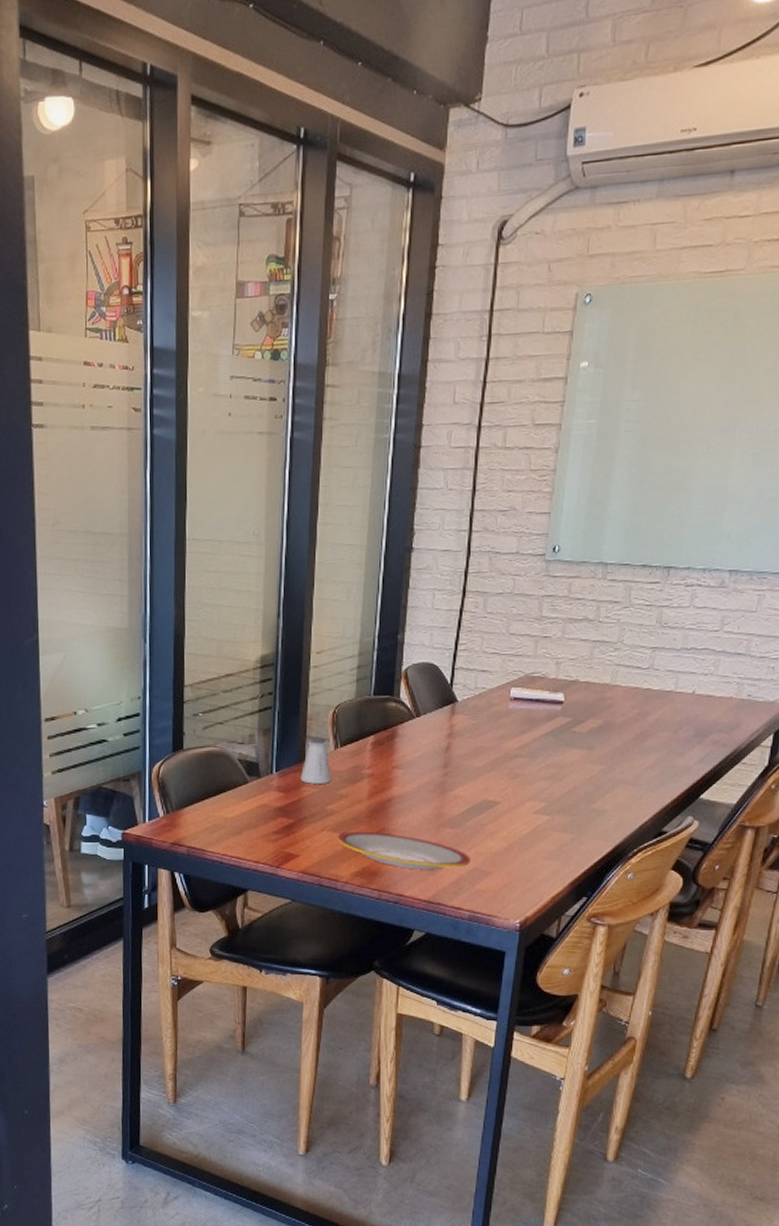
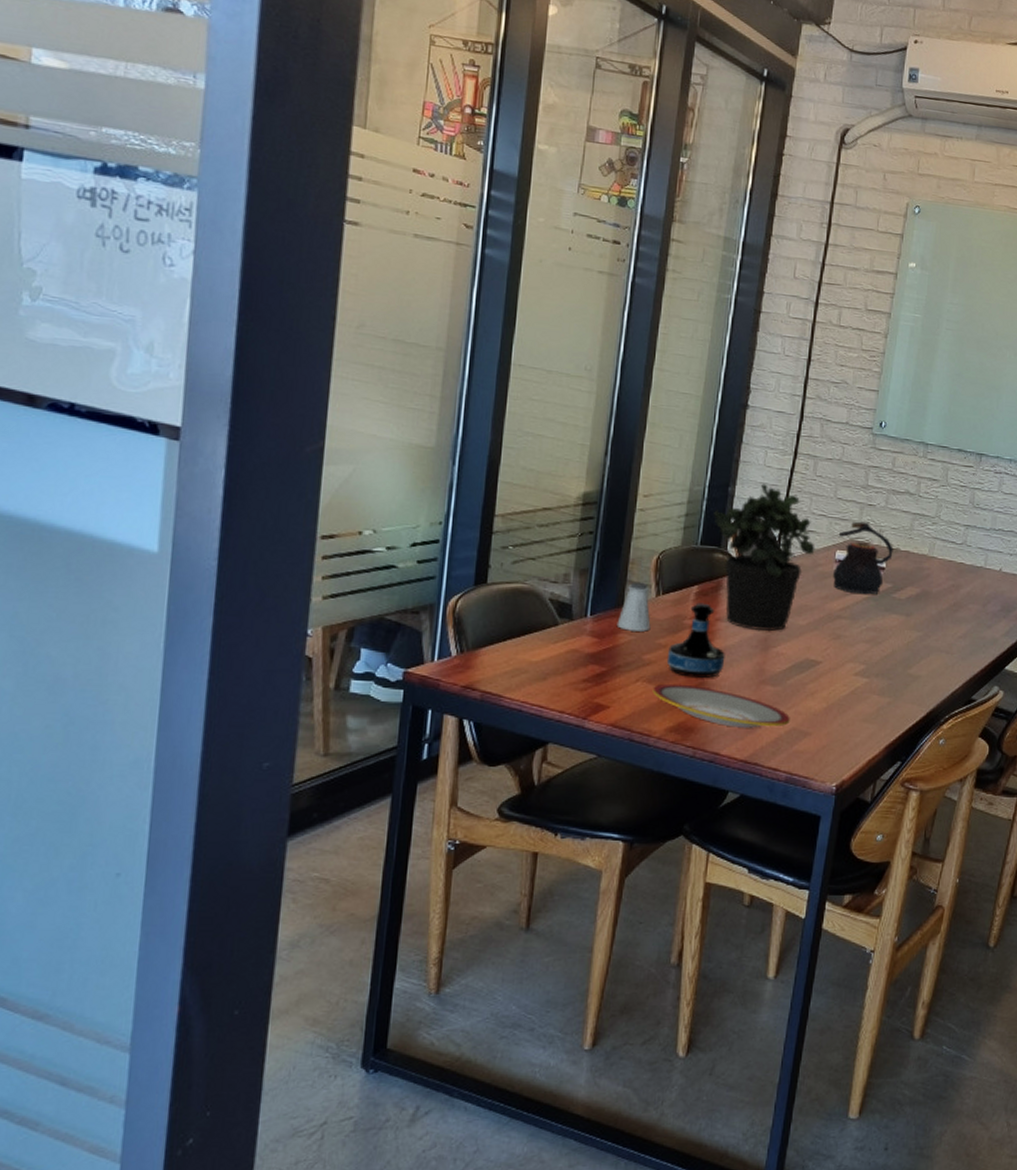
tequila bottle: none [348,752,404,824] -> present [666,602,725,678]
potted plant: none [385,627,489,776] -> present [714,483,815,632]
teapot: none [509,655,572,731] -> present [833,521,894,595]

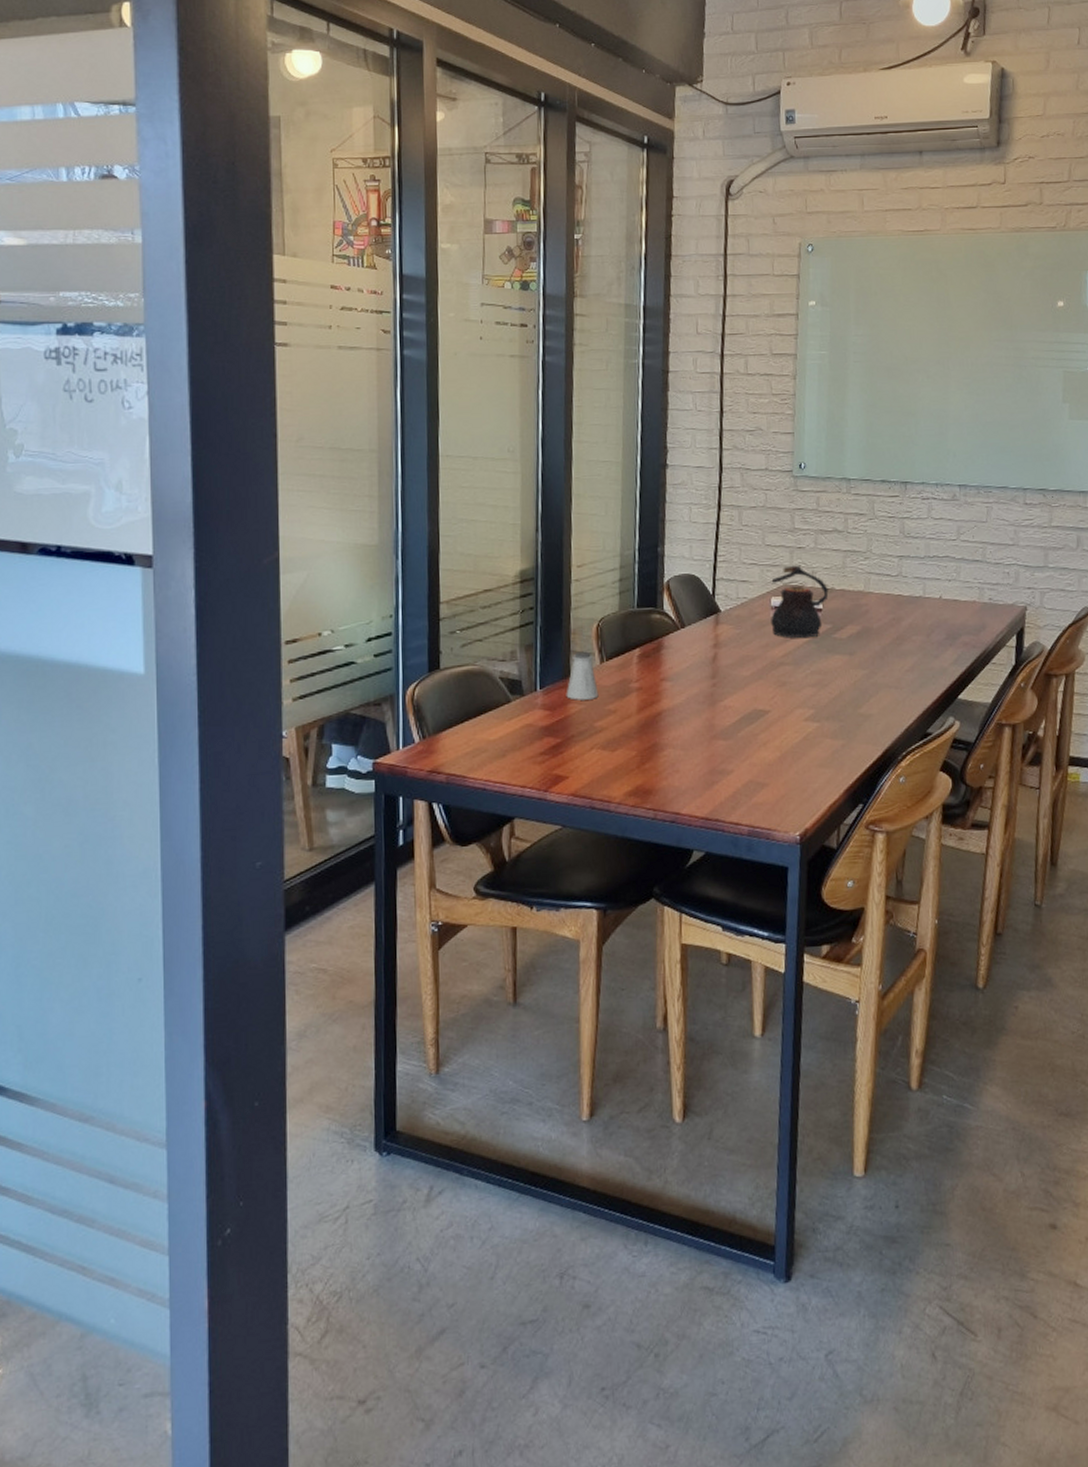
plate: present [652,683,790,728] -> none [607,747,746,786]
tequila bottle: present [666,602,725,678] -> none [617,664,674,740]
potted plant: present [714,483,815,632] -> none [646,540,750,687]

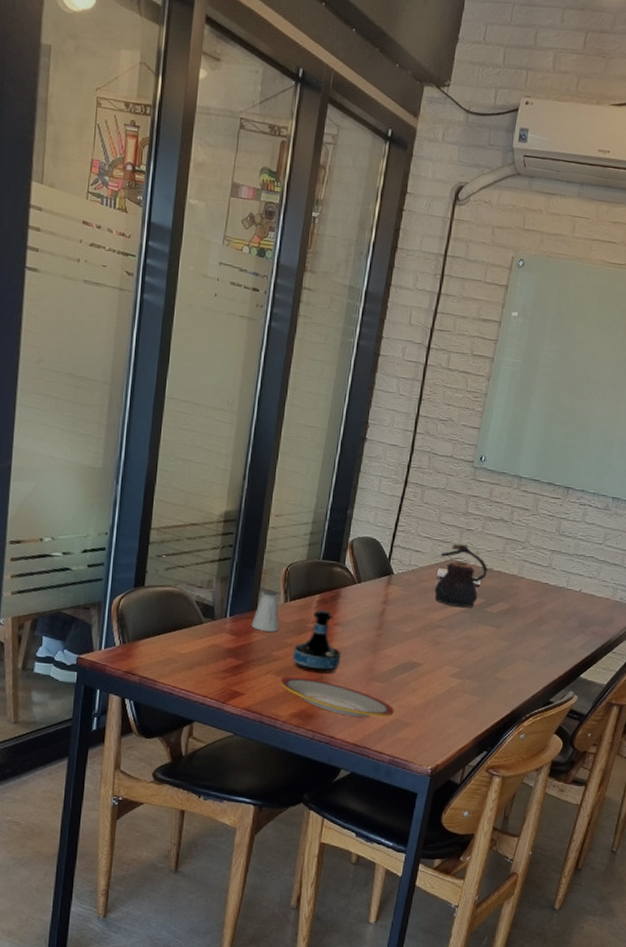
plate: none [607,747,746,786] -> present [280,676,394,717]
tequila bottle: none [617,664,674,740] -> present [292,609,341,673]

